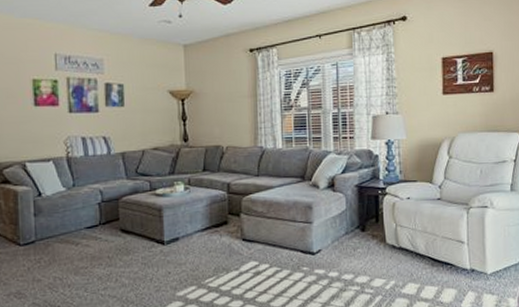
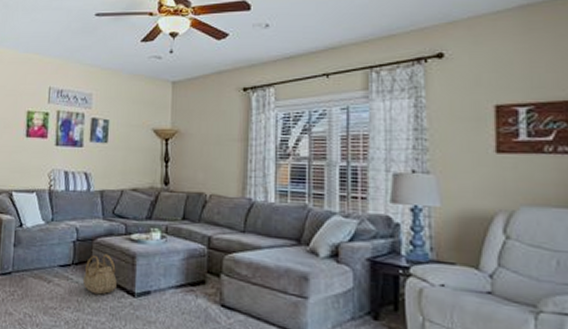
basket: none [111,210,146,249] -> present [82,254,117,295]

